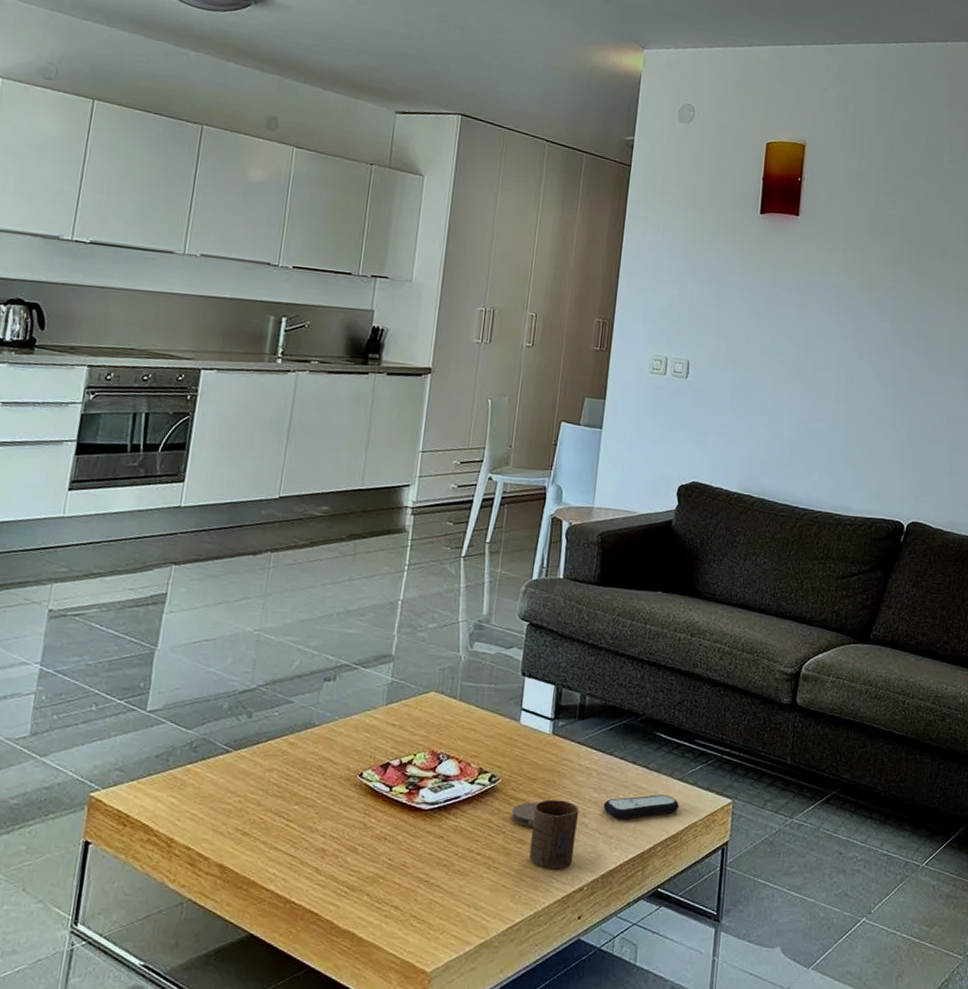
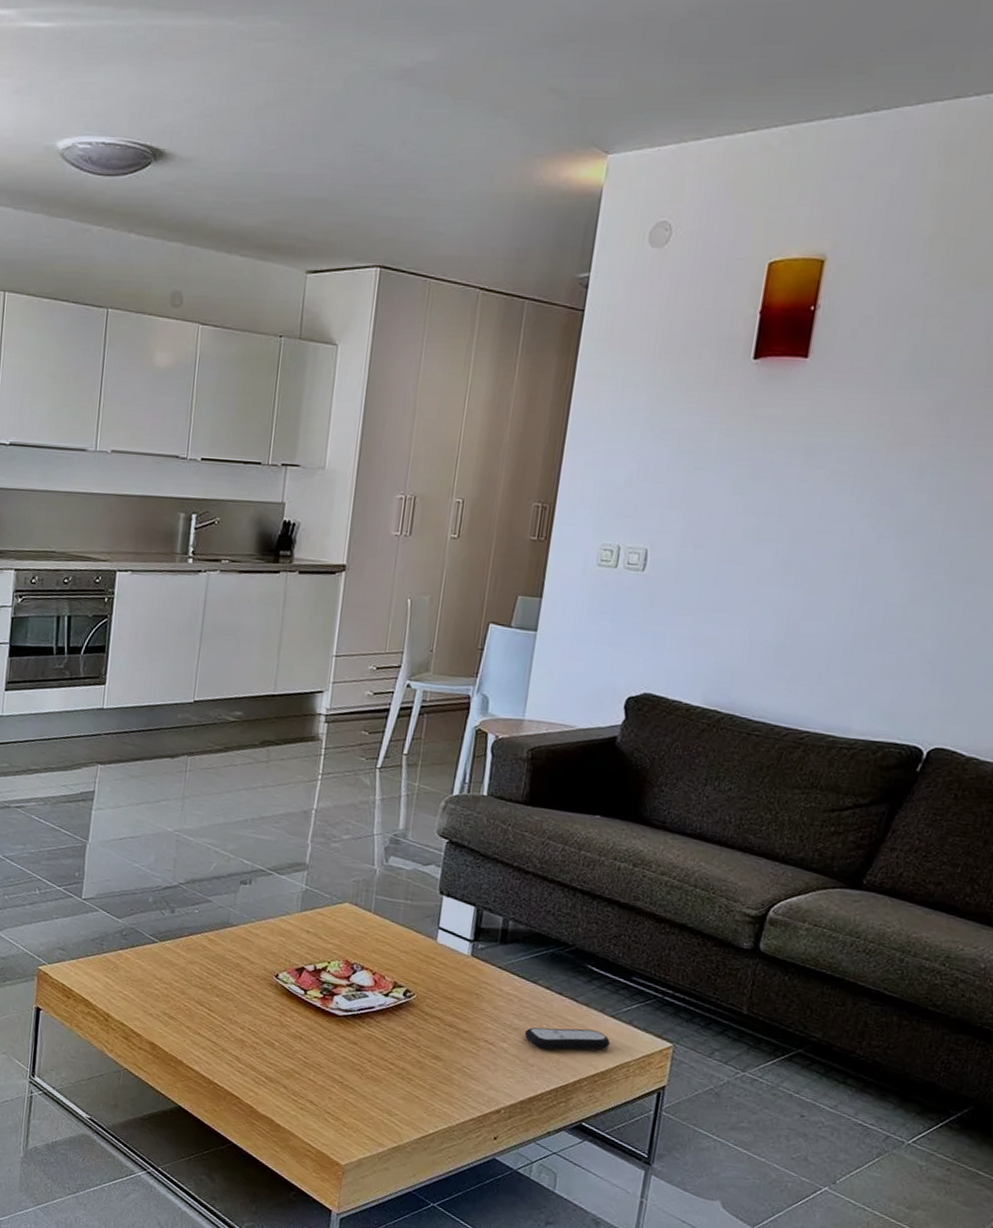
coaster: present [512,802,538,827] -> none [426,1020,455,1045]
cup: present [529,799,580,870] -> none [444,1020,499,1090]

